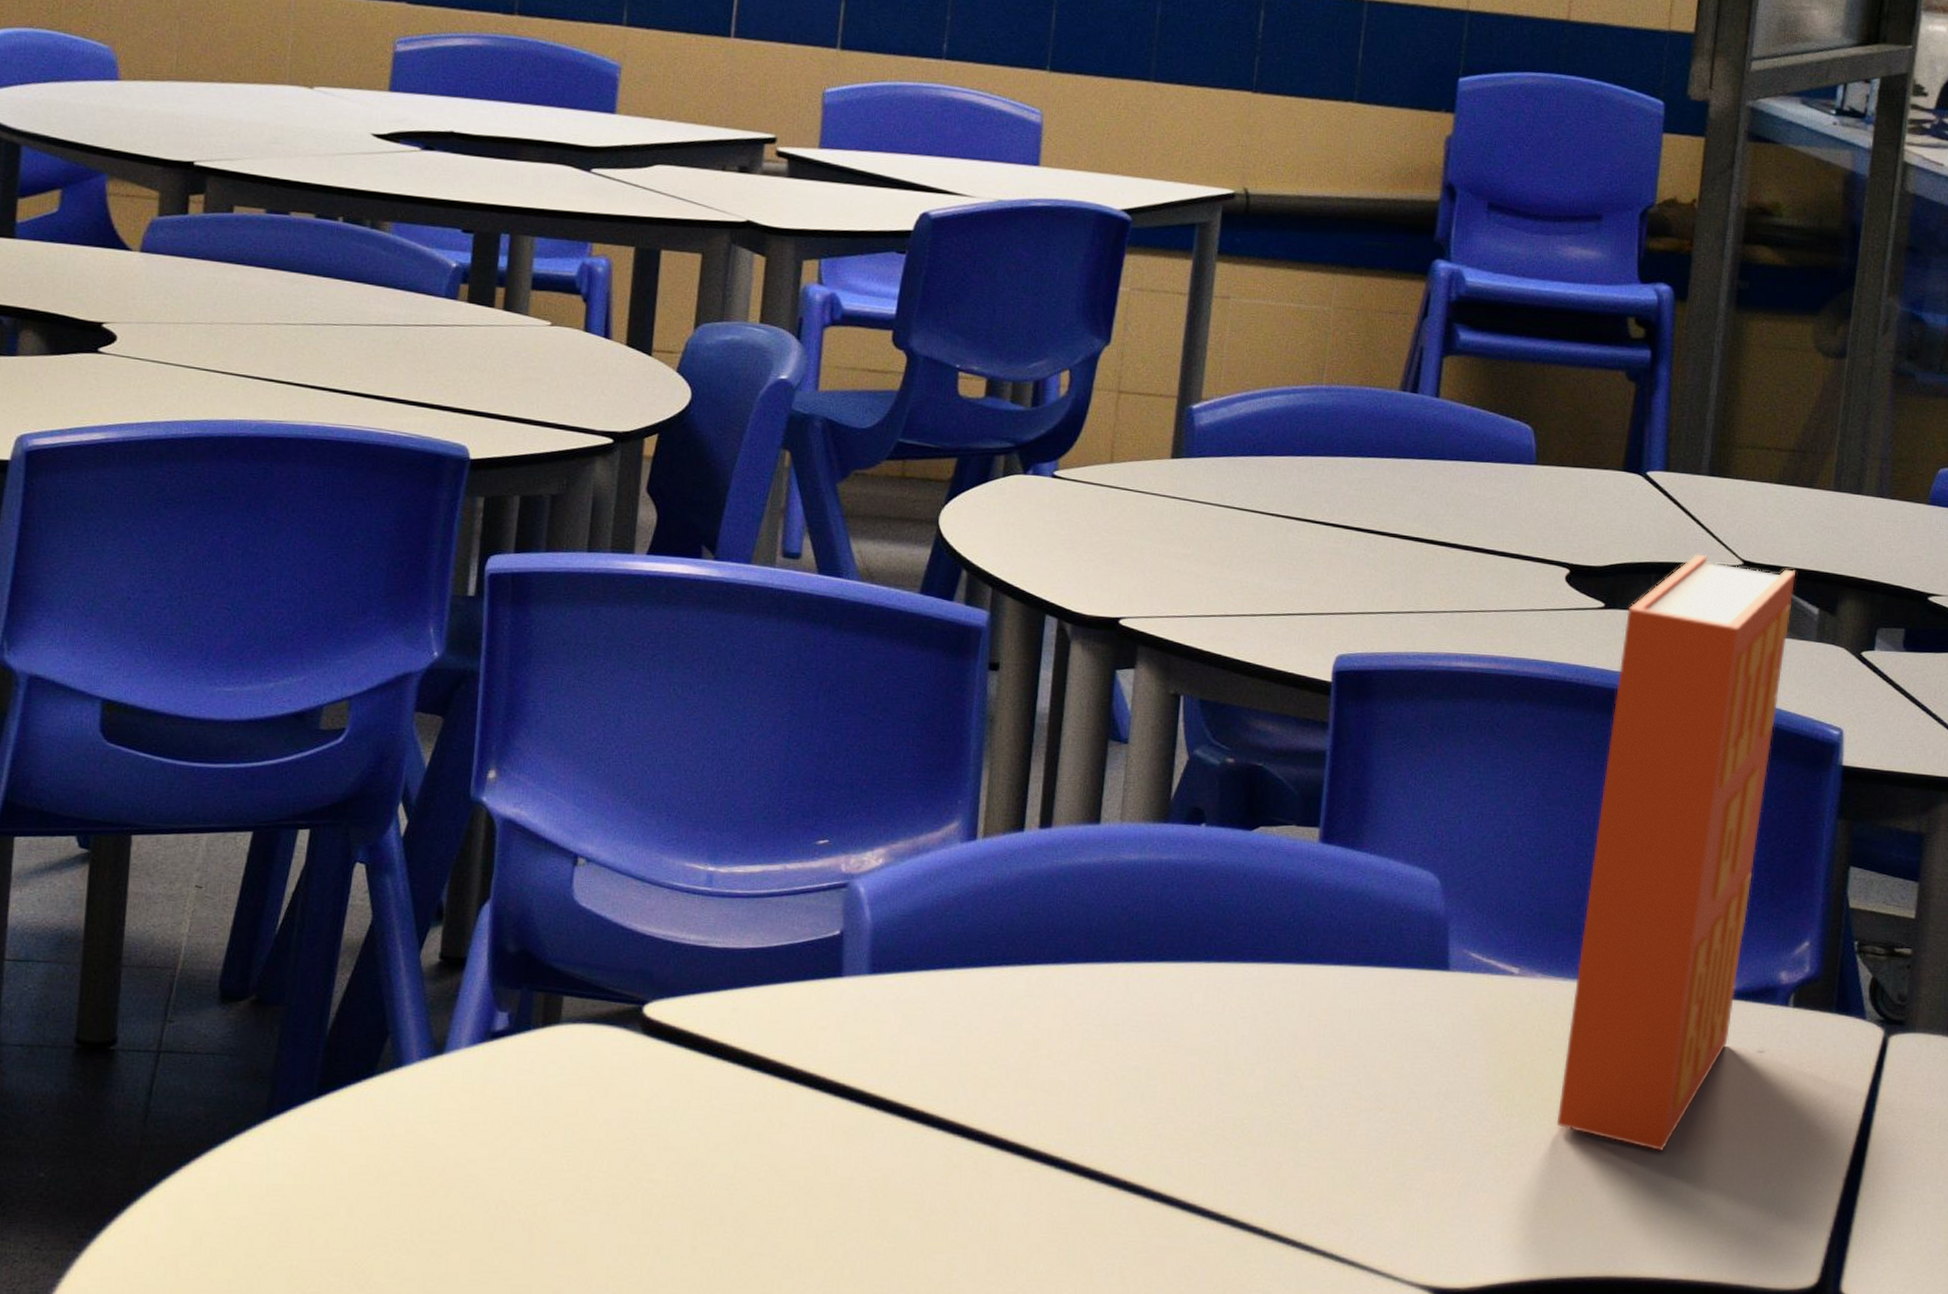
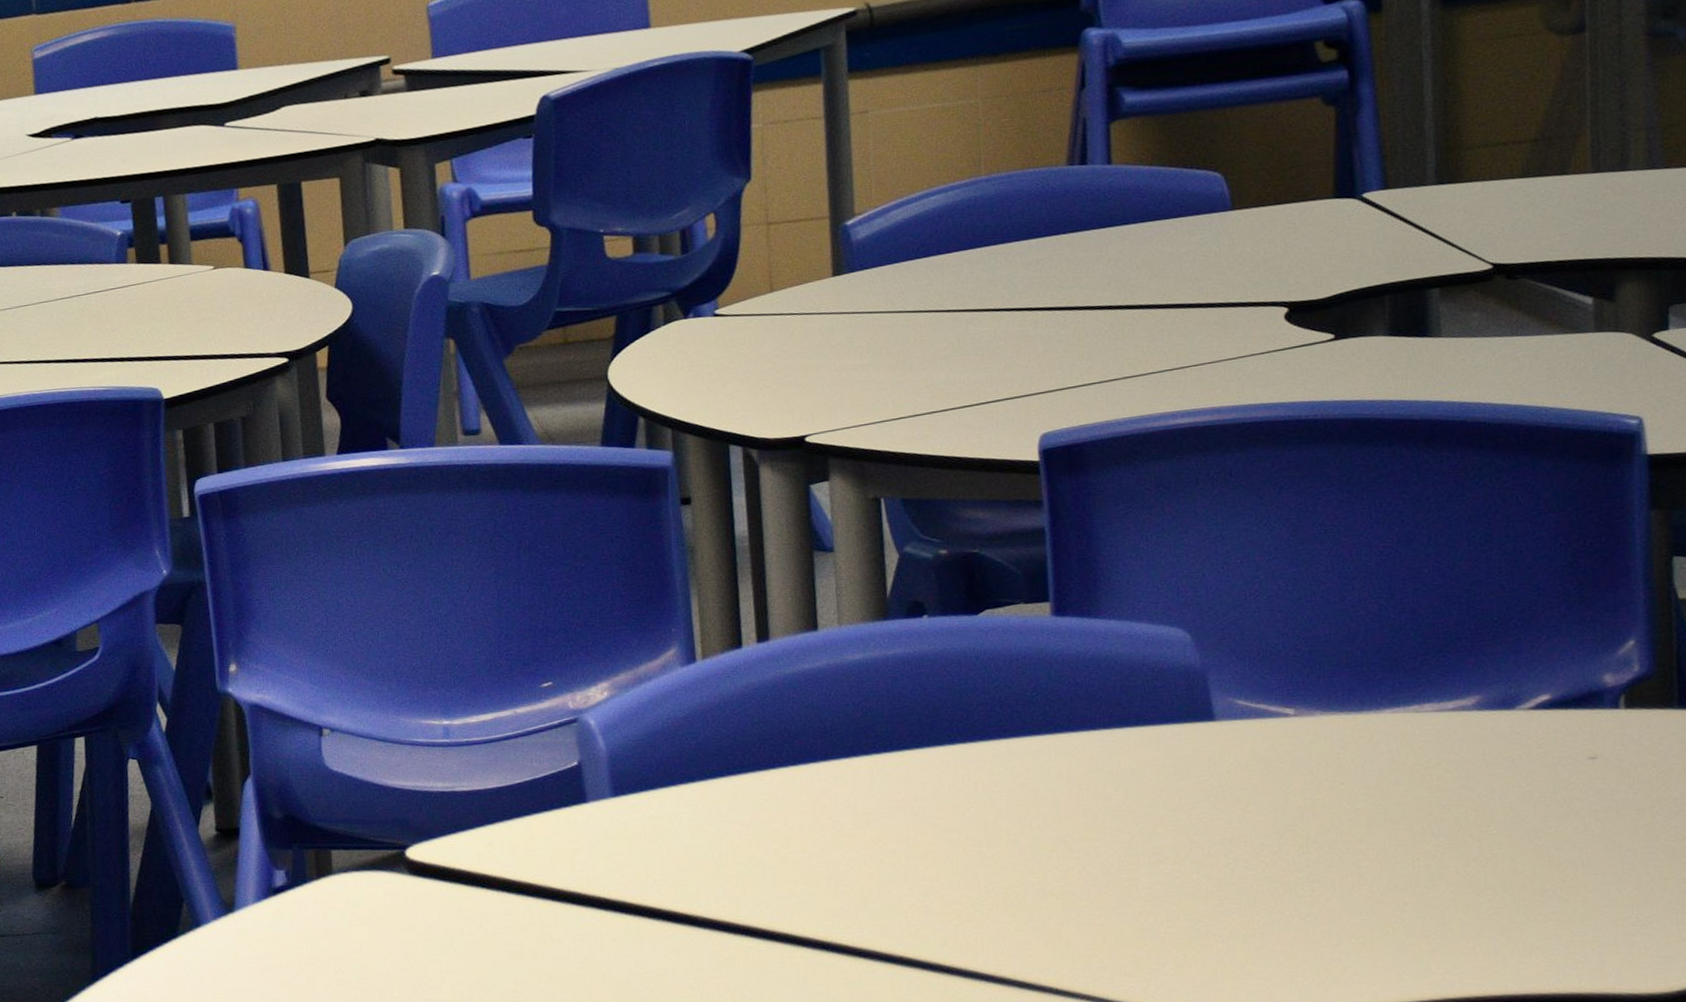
book: present [1556,554,1795,1151] -> none [1360,262,1560,870]

